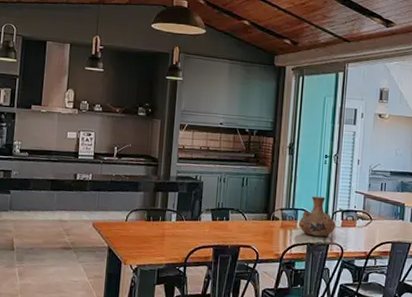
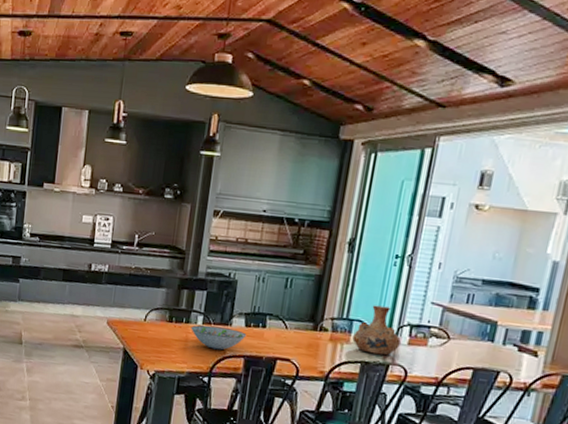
decorative bowl: none [166,221,214,243] -> present [191,325,247,350]

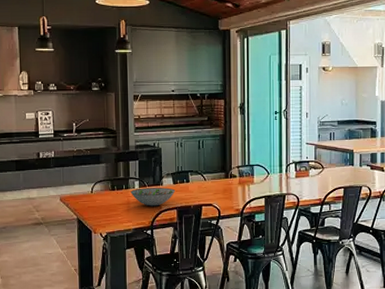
vase: present [352,305,401,356] -> none [255,151,290,189]

